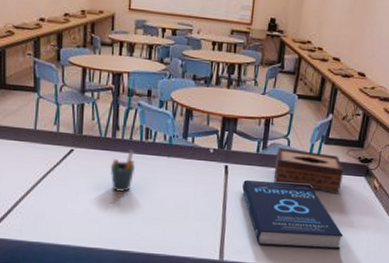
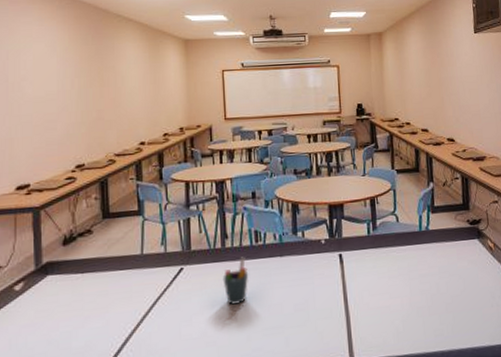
book: present [242,179,343,250] -> none [360,258,472,335]
tissue box: present [274,147,344,195] -> none [387,222,458,264]

